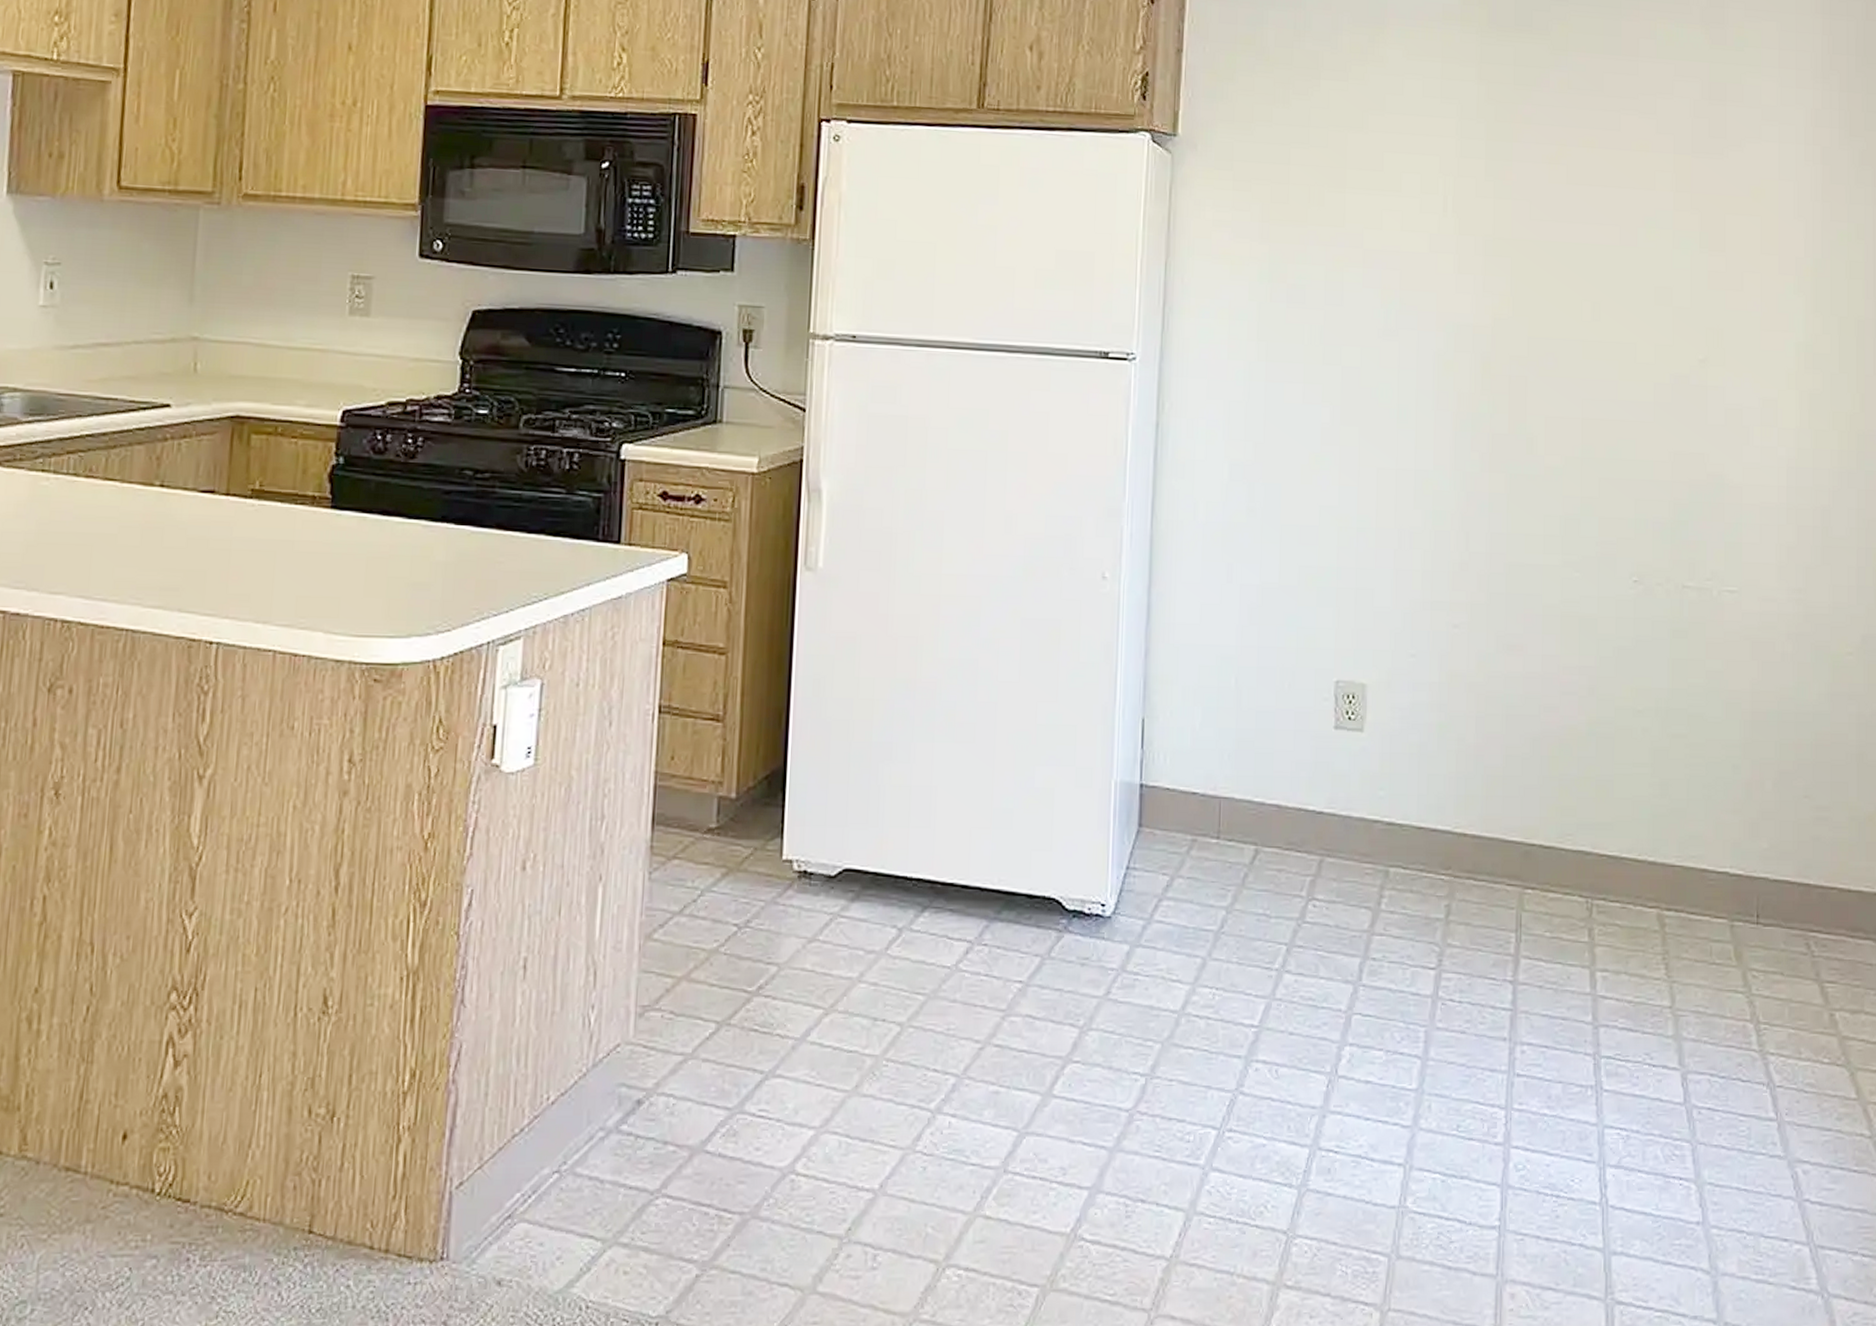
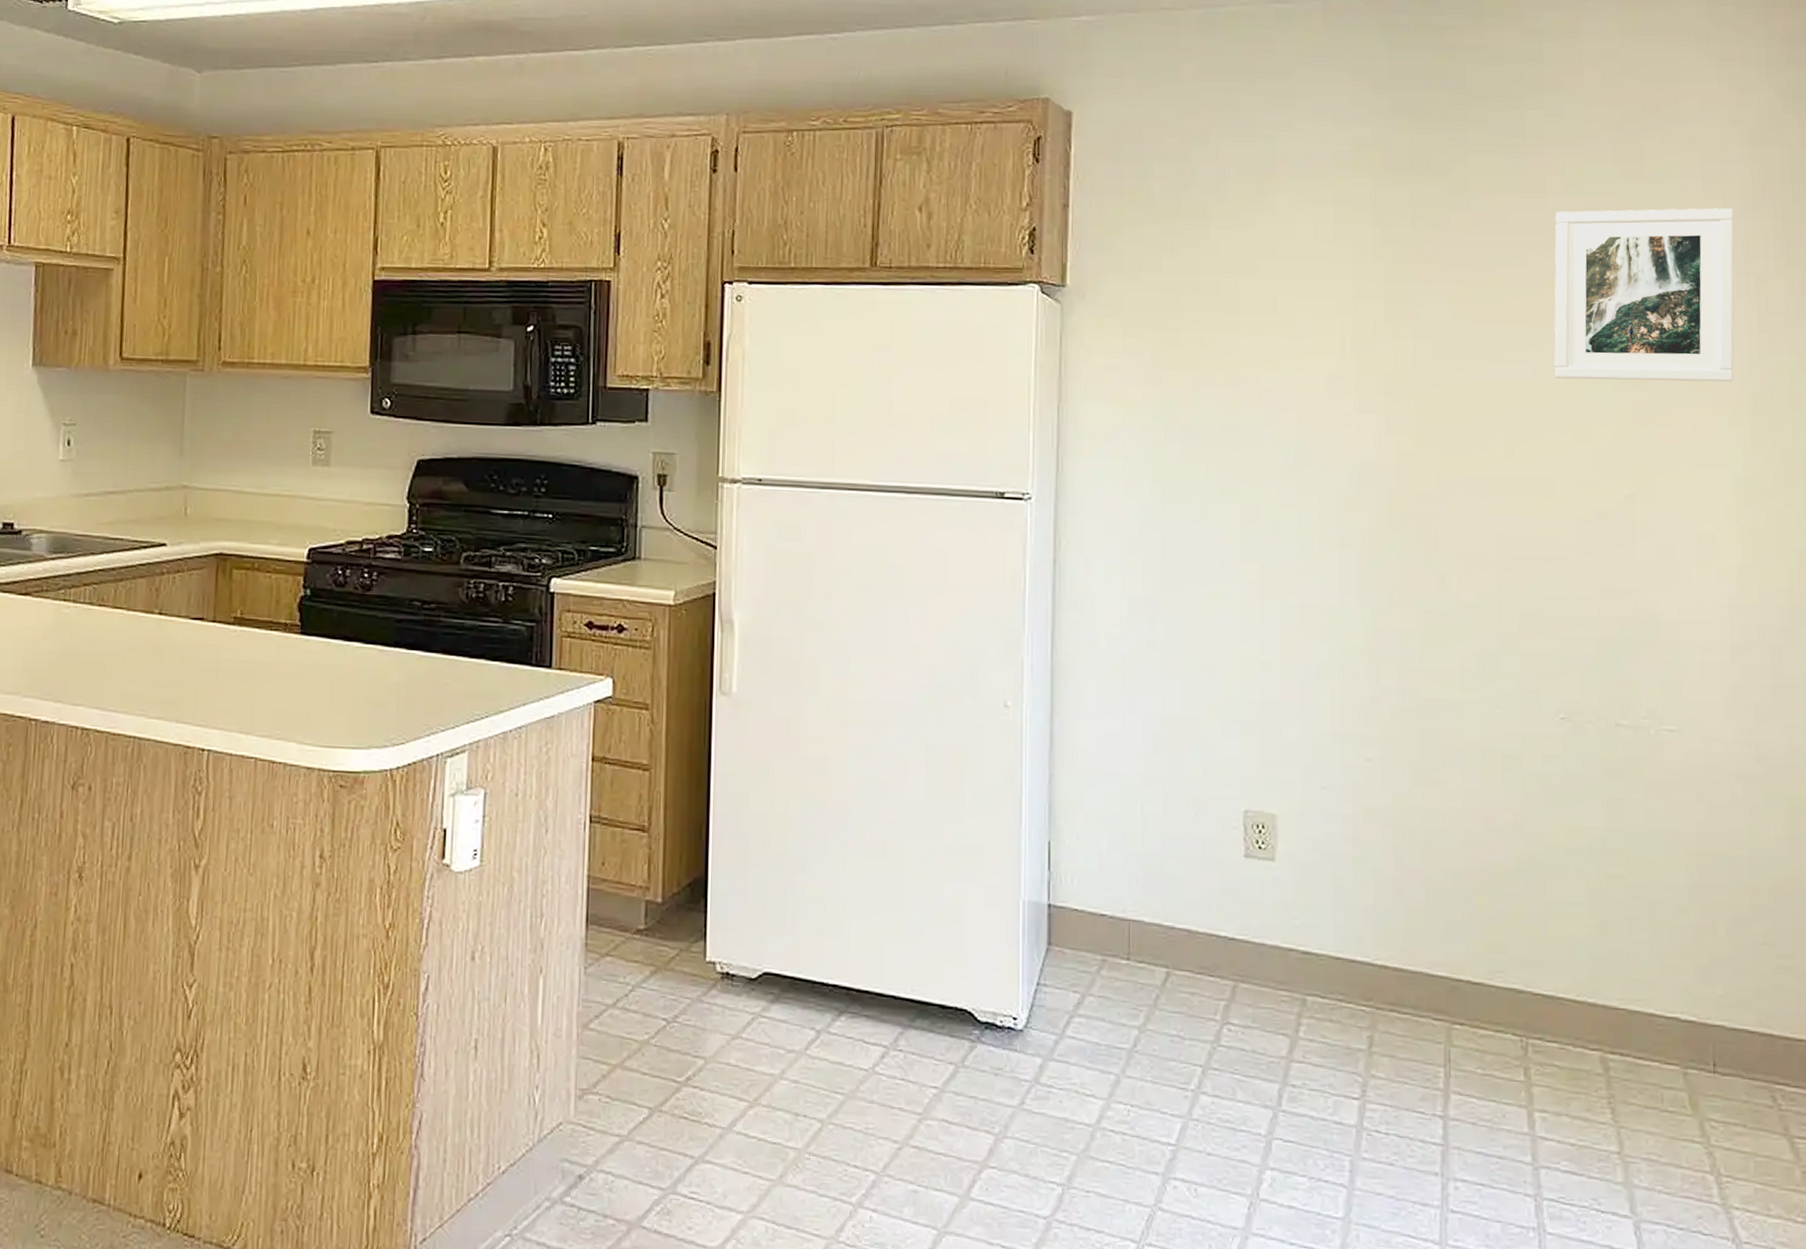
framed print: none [1639,75,1805,249] -> present [1553,207,1735,382]

